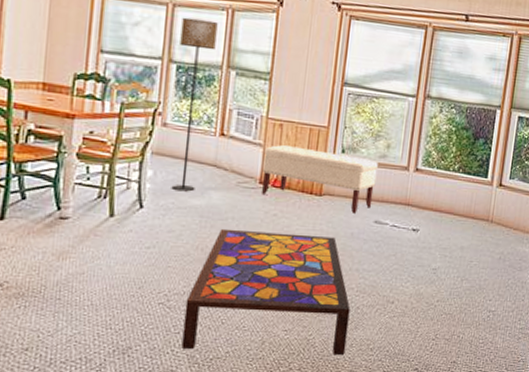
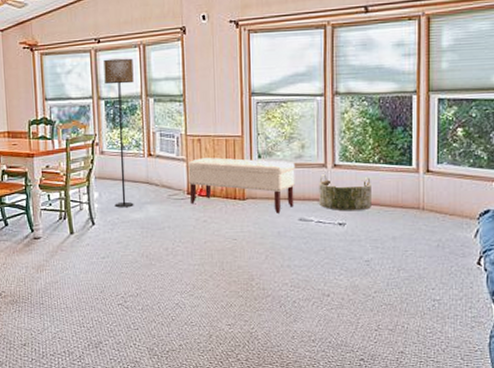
coffee table: present [181,228,351,356] -> none [140,237,288,347]
basket: none [396,177,449,218] -> present [319,174,371,211]

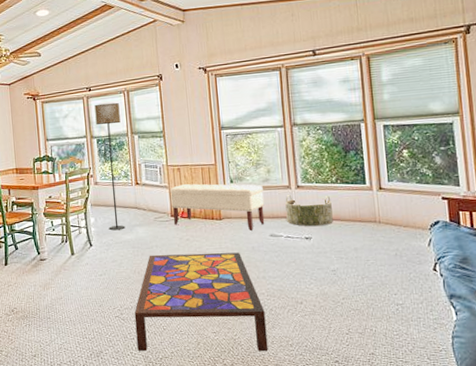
coffee table: none [140,237,288,347] -> present [134,252,269,352]

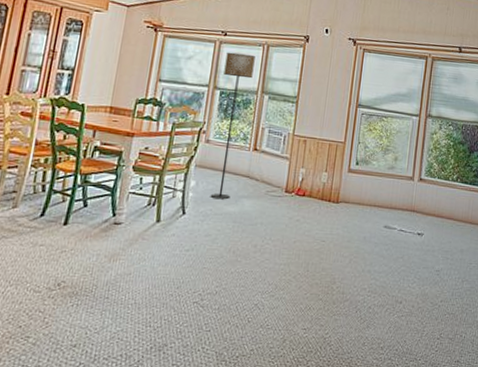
coffee table: present [134,252,269,352] -> none [211,233,363,354]
bench: present [170,183,265,231] -> none [287,158,387,219]
basket: present [285,195,333,227] -> none [403,186,449,223]

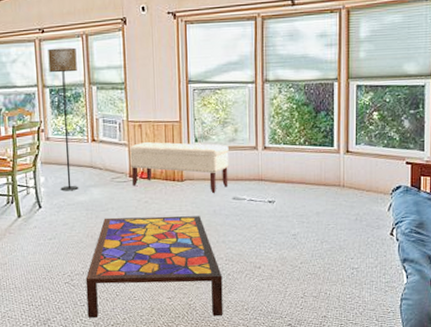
coffee table: none [211,233,363,354] -> present [85,216,223,318]
bench: none [287,158,387,219] -> present [130,141,229,193]

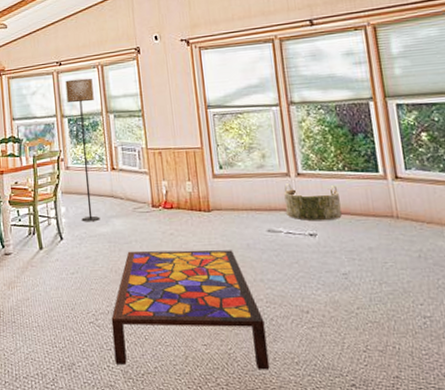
bench: present [130,141,229,193] -> none [151,169,261,225]
basket: none [251,156,298,190] -> present [284,183,342,221]

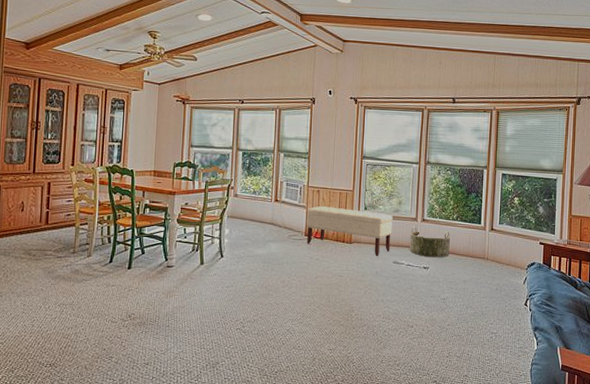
floor lamp: present [65,78,100,222] -> none [242,117,270,244]
coffee table: present [111,250,270,370] -> none [254,271,379,370]
bench: none [151,169,261,225] -> present [307,205,393,256]

